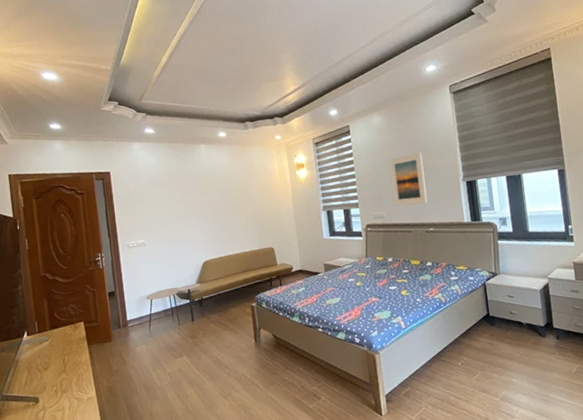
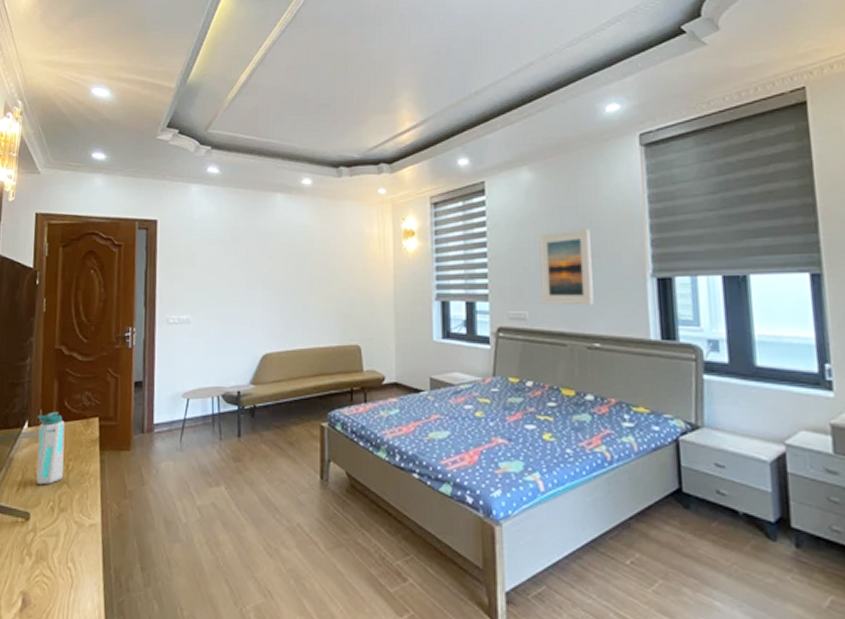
water bottle: none [33,321,61,377] -> present [36,411,65,485]

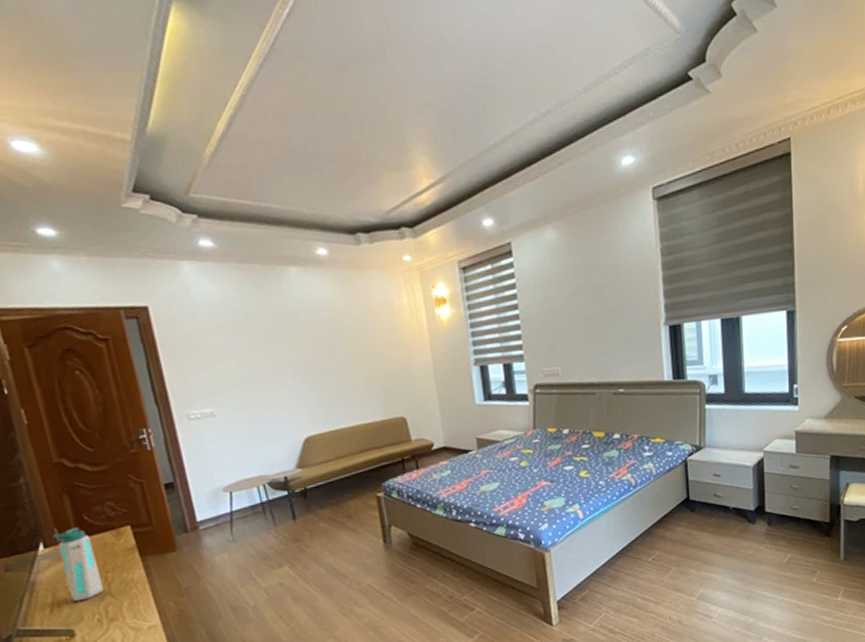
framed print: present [539,229,594,306] -> none [566,284,617,360]

